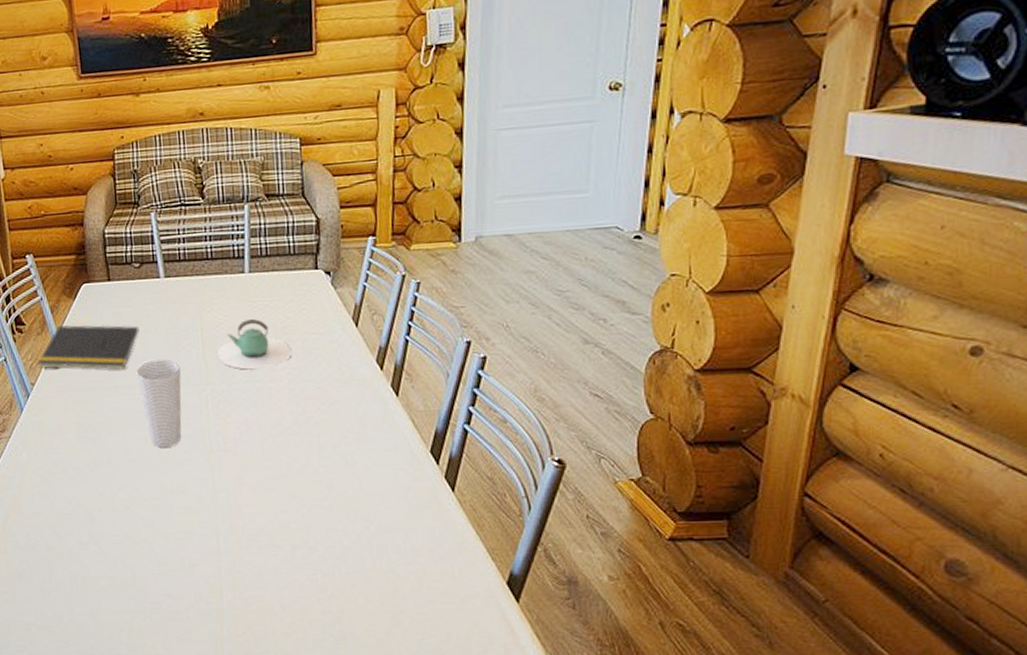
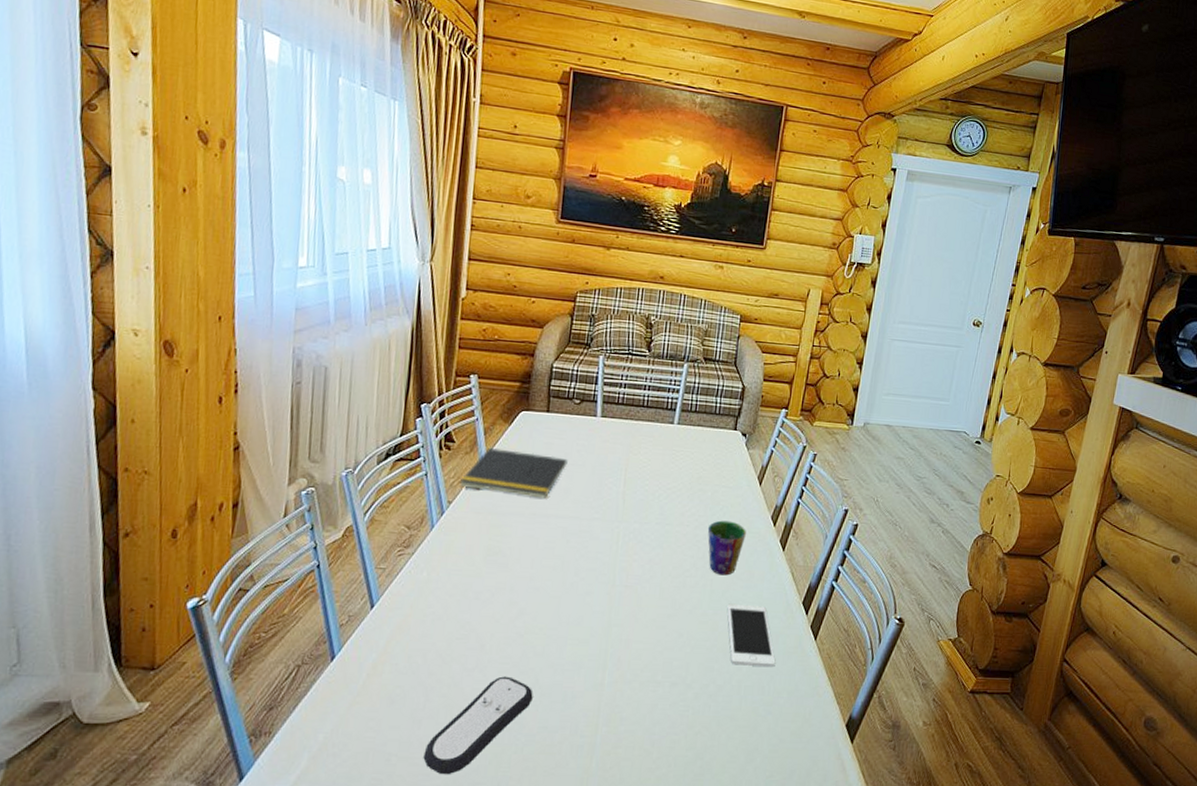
remote control: none [59,548,151,642] -> present [423,676,533,775]
cup: present [136,359,182,448] -> none [556,492,599,579]
teapot: present [218,319,291,370] -> none [636,466,701,513]
cup: none [303,370,349,430] -> present [707,520,746,576]
cell phone: none [341,459,409,525] -> present [727,603,776,668]

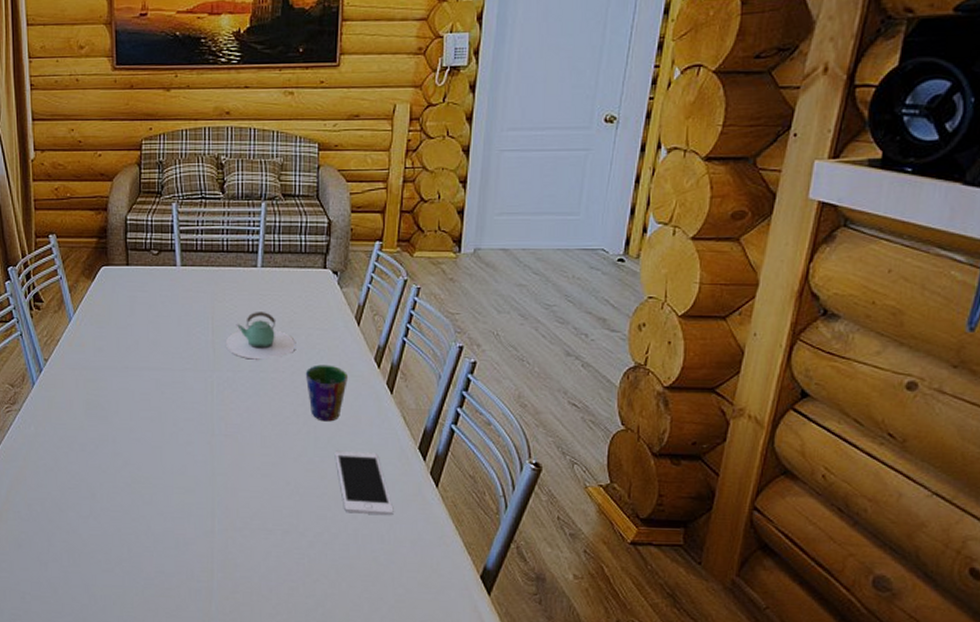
remote control: present [423,676,533,775] -> none [53,523,147,613]
notepad: present [459,447,568,498] -> none [52,304,153,351]
teapot: none [636,466,701,513] -> present [226,312,295,360]

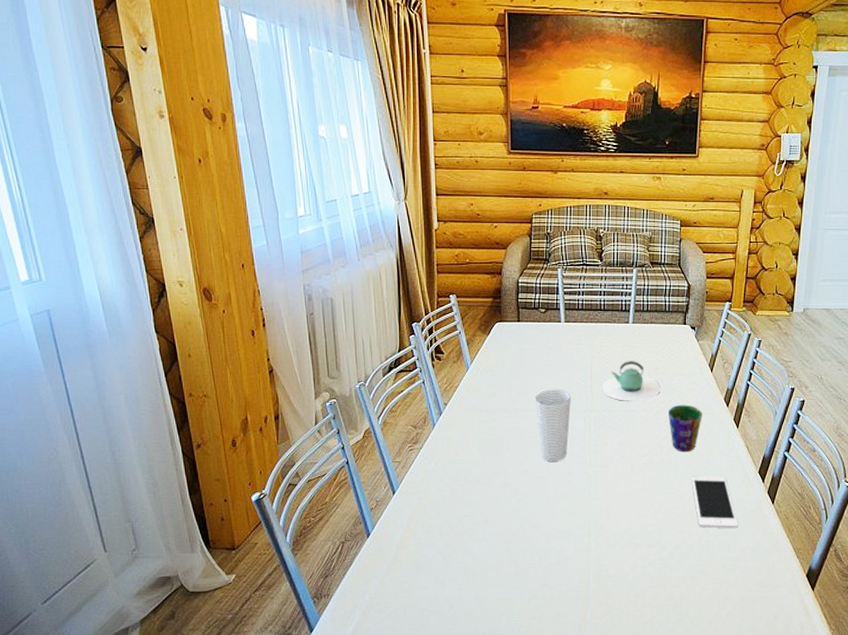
cup: none [147,344,189,429] -> present [535,389,571,462]

